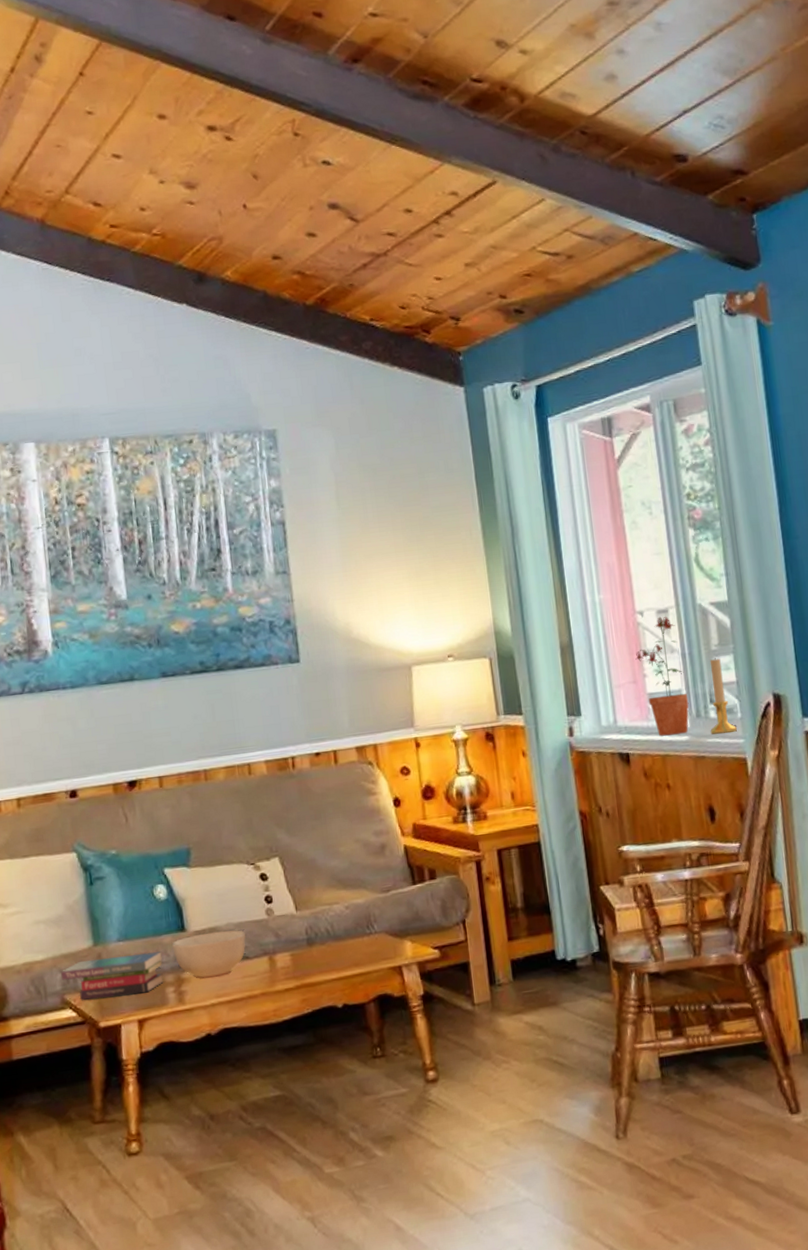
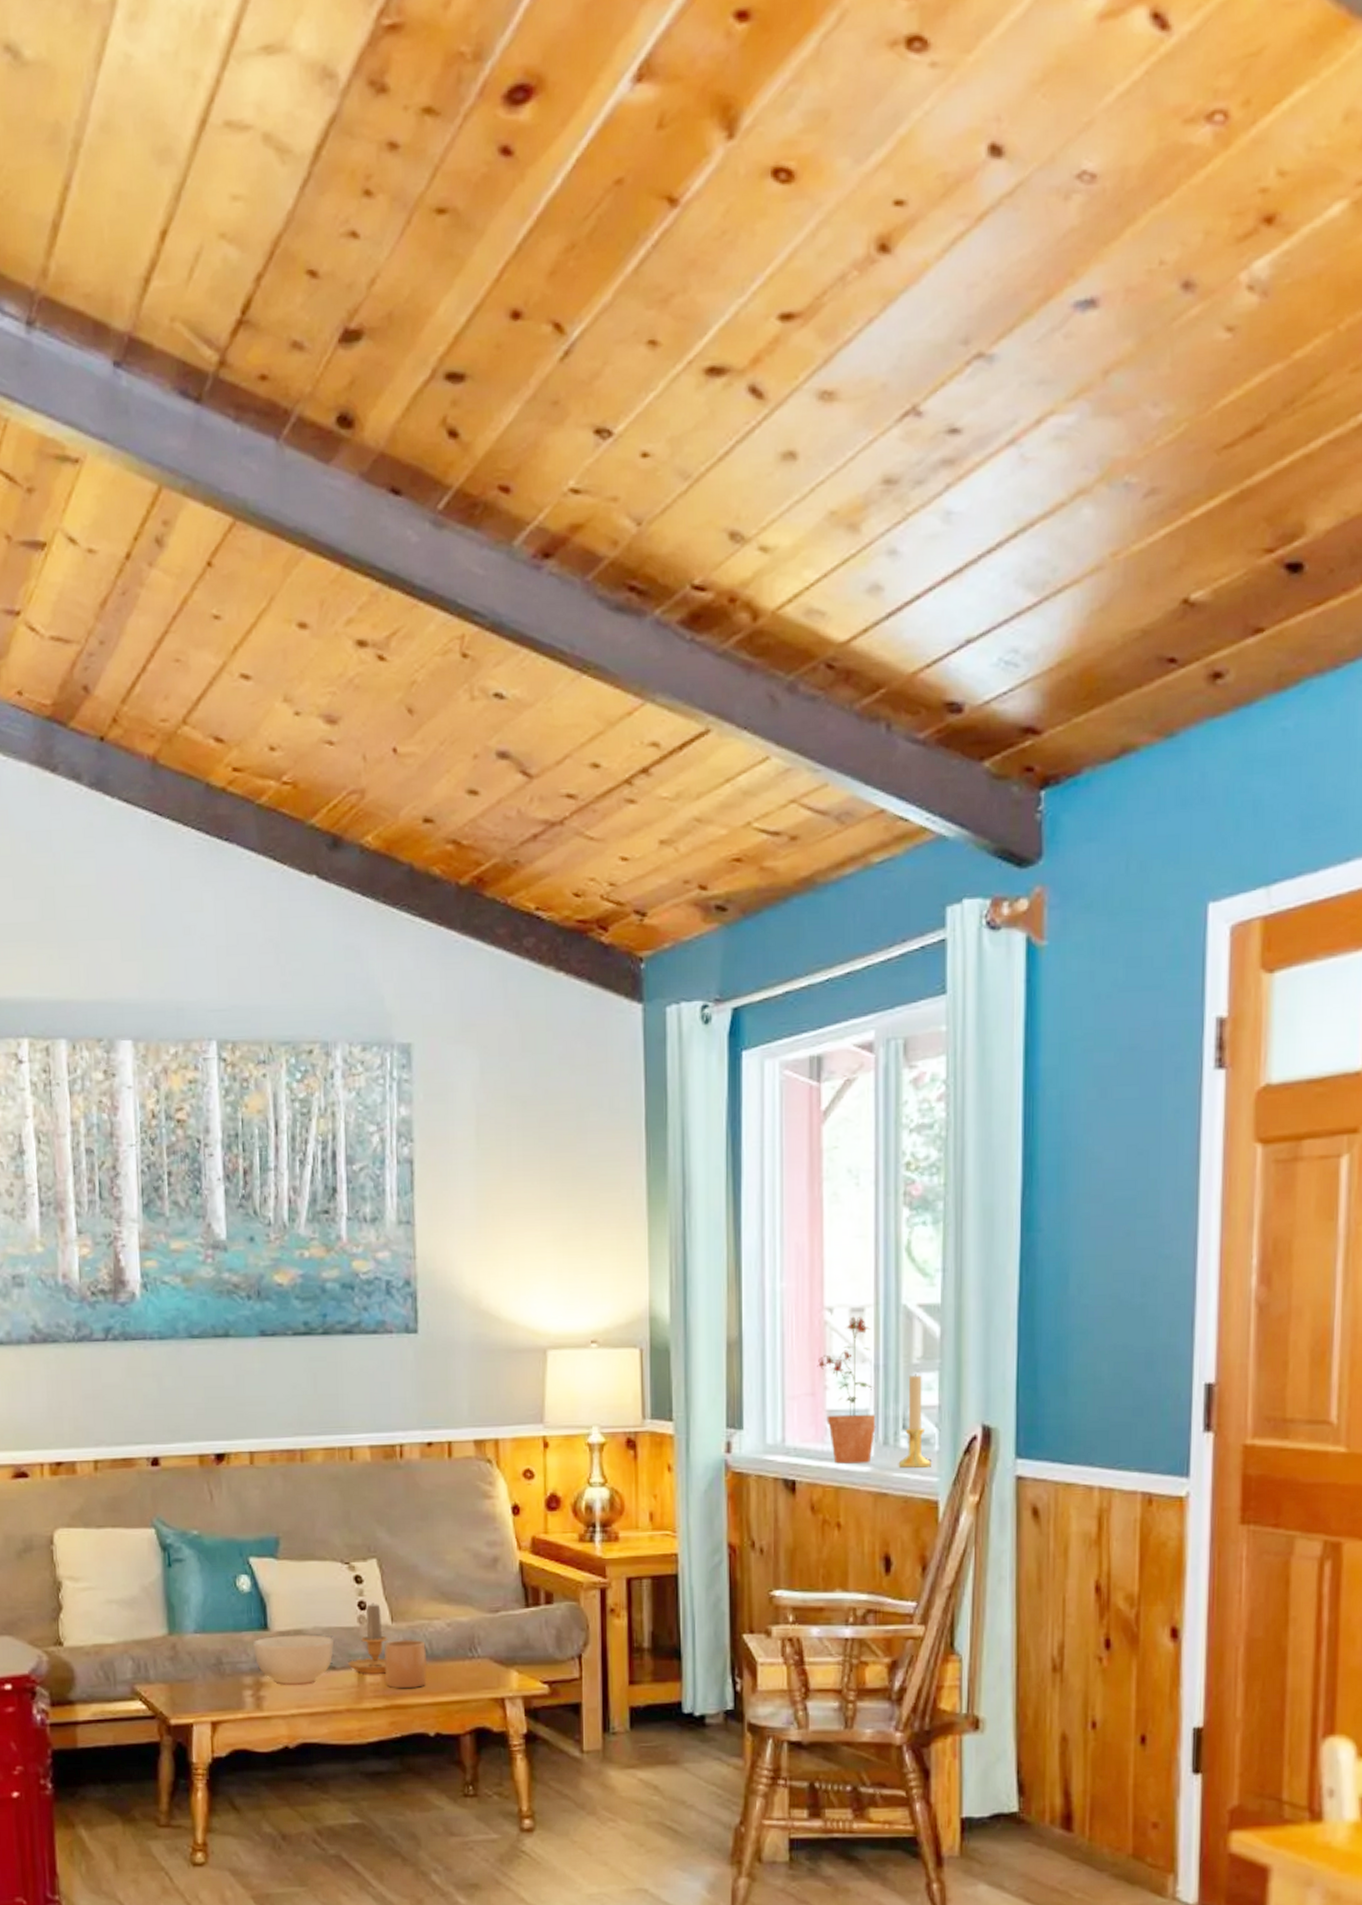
books: present [61,952,164,1001] -> none [132,1649,242,1694]
candle: none [260,896,295,960] -> present [348,1603,388,1674]
mug: none [291,924,331,969] -> present [384,1639,427,1689]

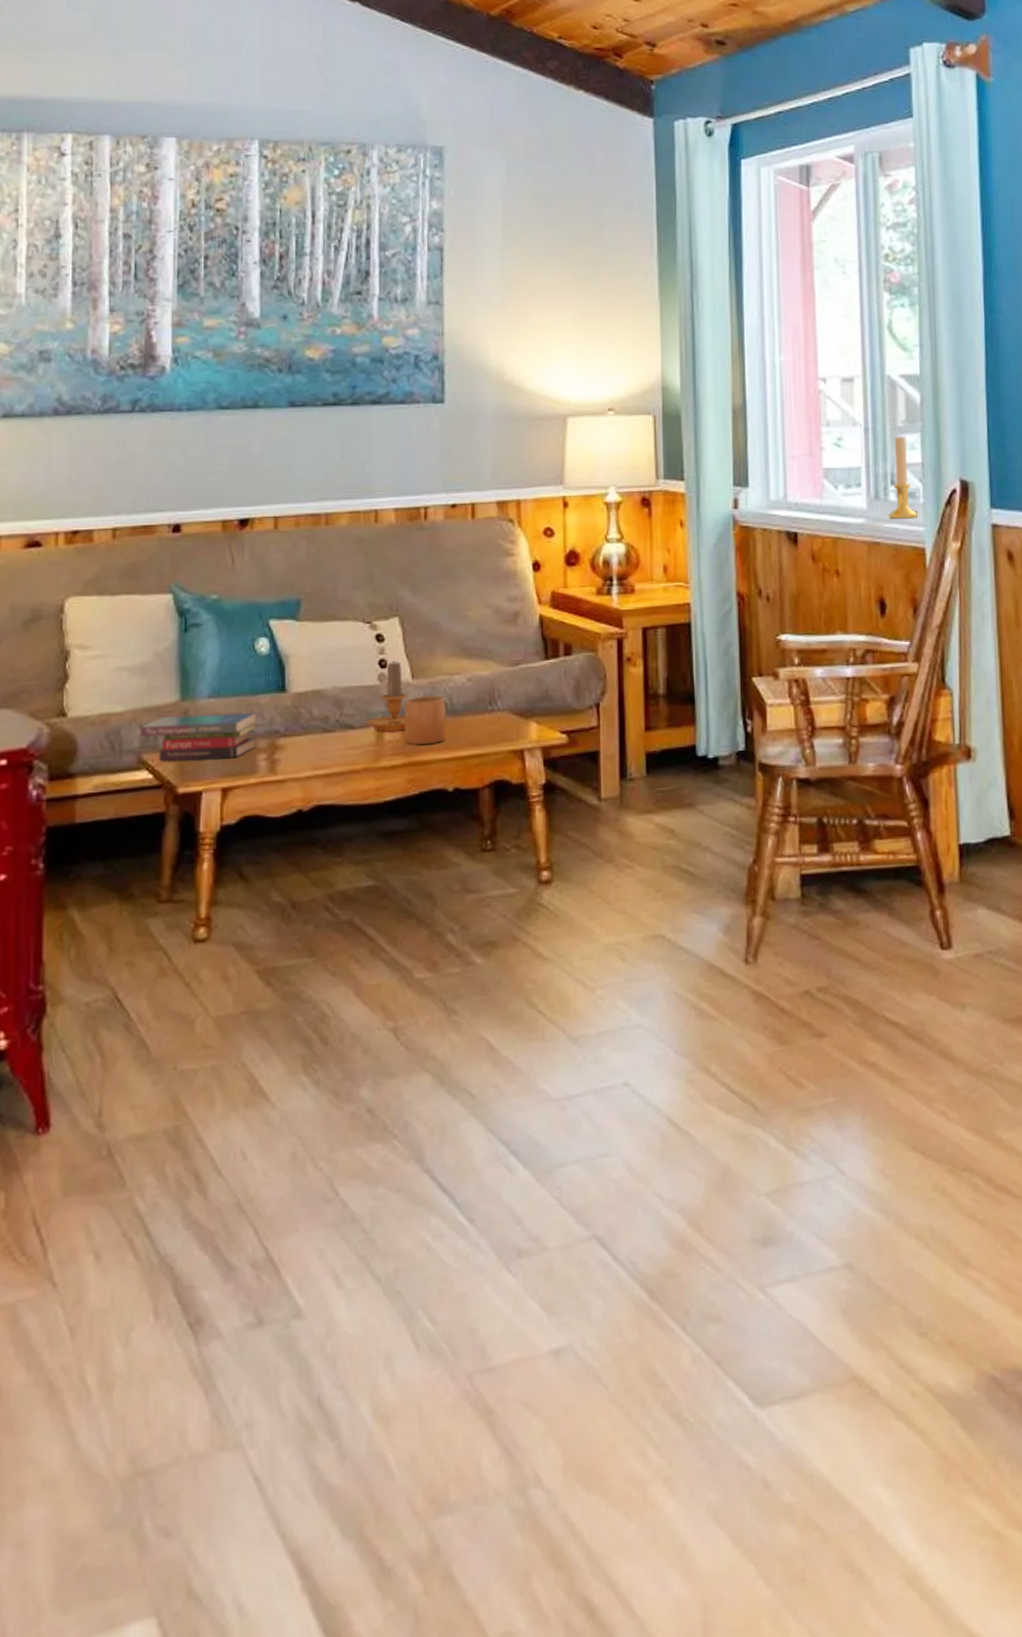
books: none [132,1649,242,1694] -> present [141,713,257,762]
bowl: present [253,1634,334,1685] -> none [270,694,354,747]
potted plant: present [817,1316,876,1464] -> none [813,385,868,517]

